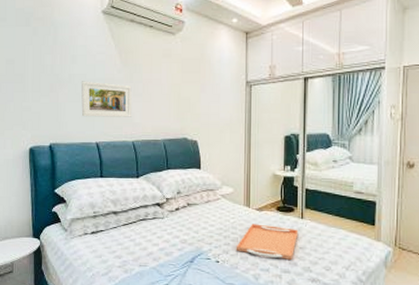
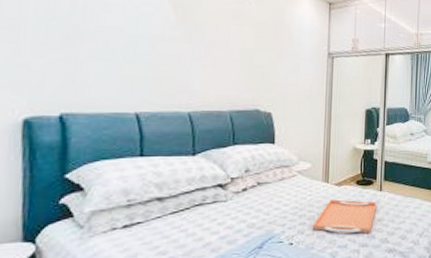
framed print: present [81,81,132,117] -> none [114,35,190,84]

